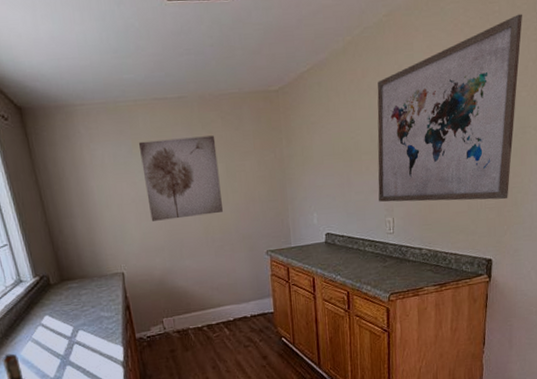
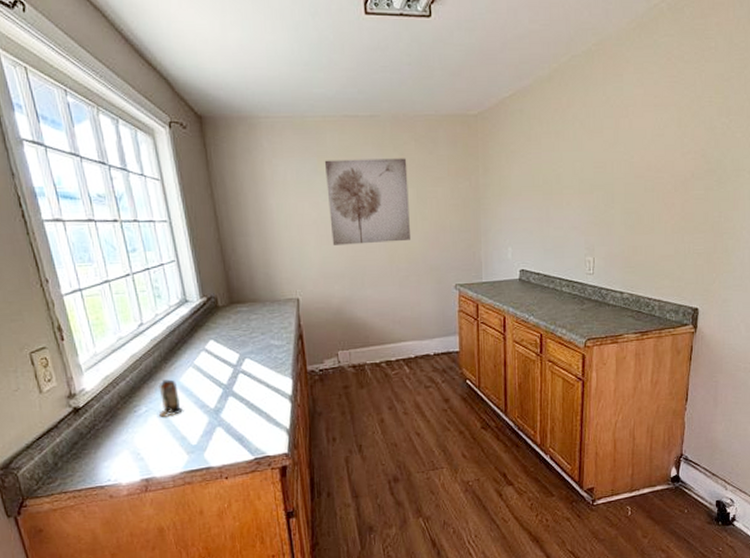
wall art: present [377,14,522,202] -> none [579,51,740,245]

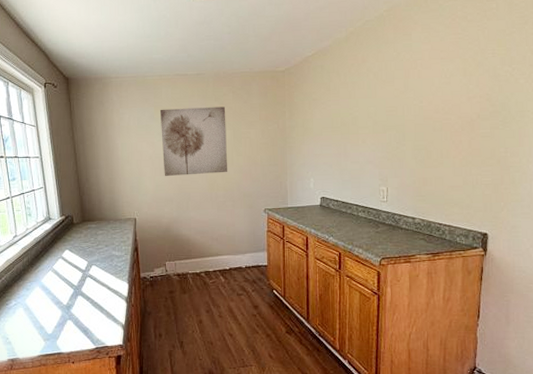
can: present [158,379,183,417] -> none [25,280,42,310]

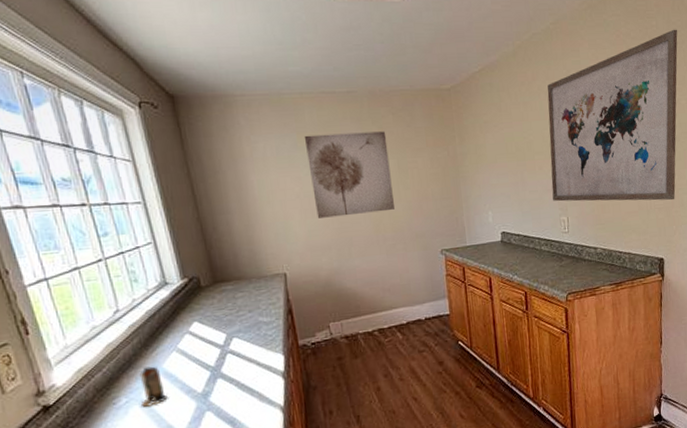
can: none [25,280,42,310] -> present [139,366,168,407]
wall art: none [373,10,520,177] -> present [547,29,678,202]

